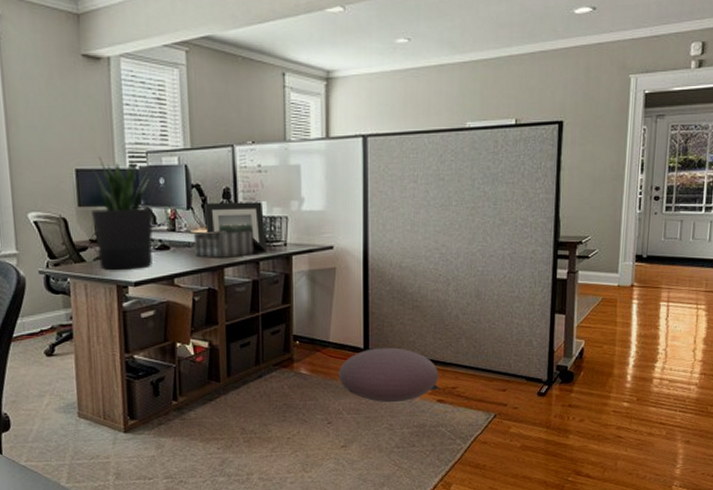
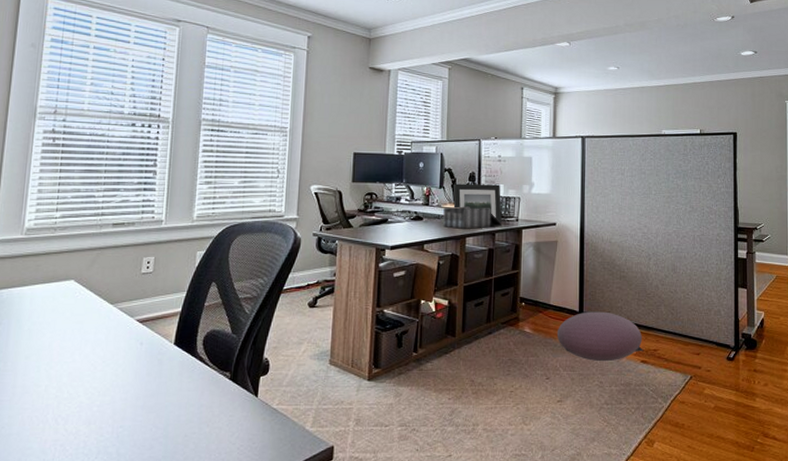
planter: present [92,157,154,270] -> none [362,144,413,235]

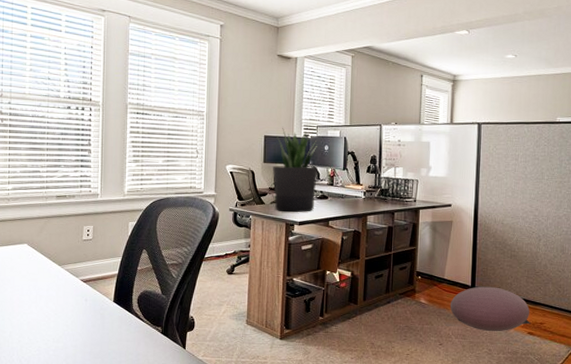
planter: none [362,144,413,235] -> present [273,128,319,212]
desk organizer: present [443,206,503,229] -> none [346,187,401,208]
picture frame: present [453,183,502,224] -> none [355,166,401,204]

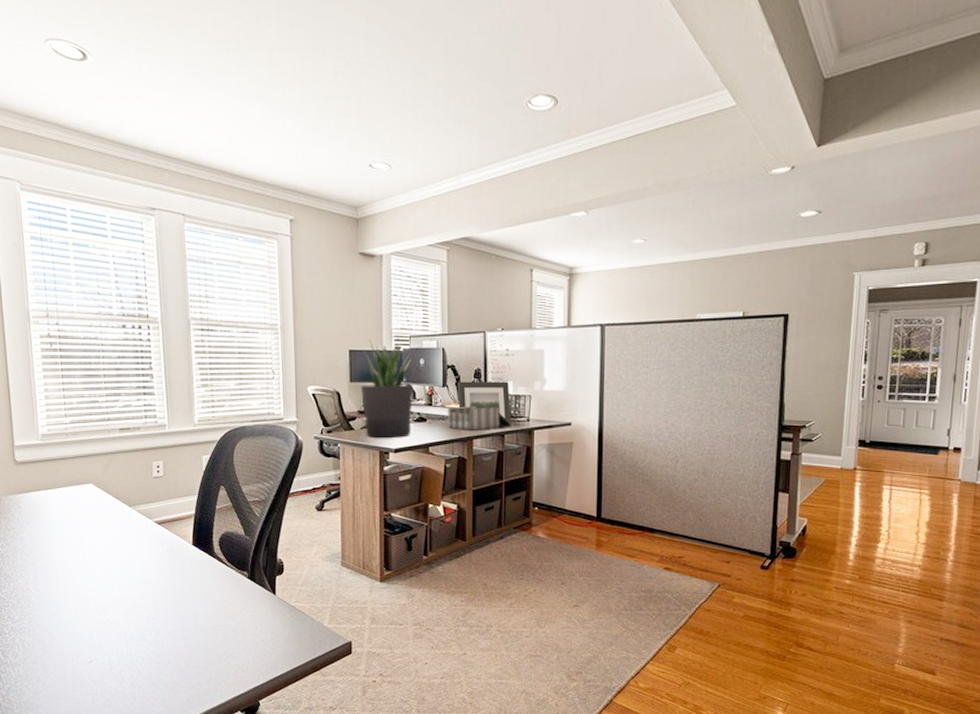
desk organizer: none [346,187,401,208] -> present [448,406,512,430]
picture frame: none [355,166,401,204] -> present [457,381,511,424]
footstool: present [449,286,531,332] -> none [572,517,668,568]

